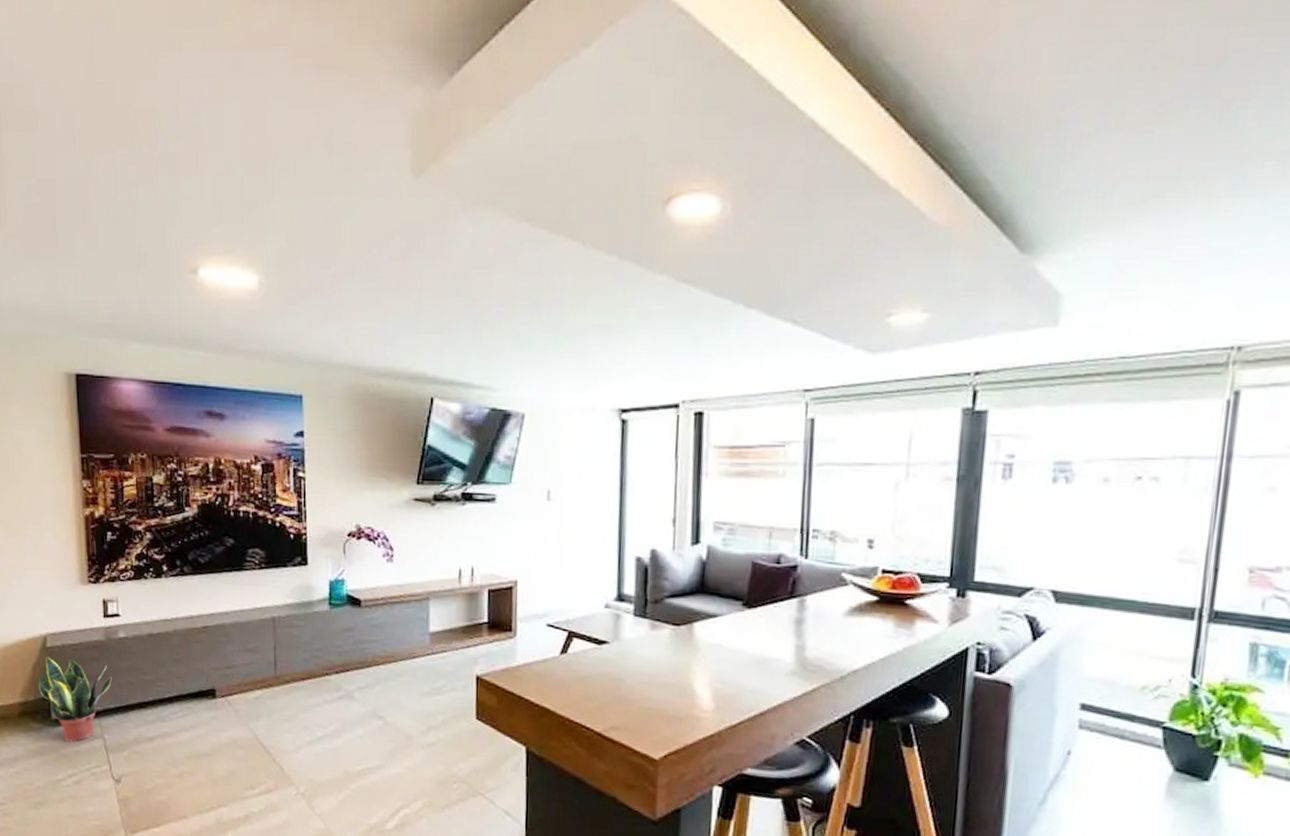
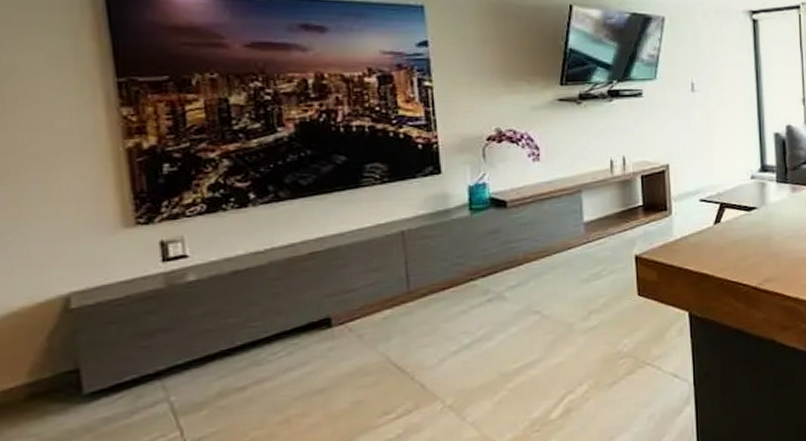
potted plant: present [38,656,112,742] -> none [58,317,179,417]

